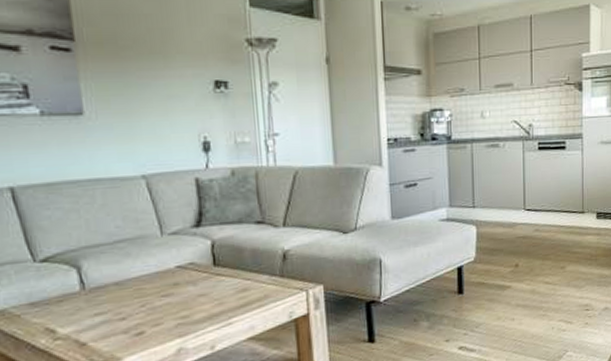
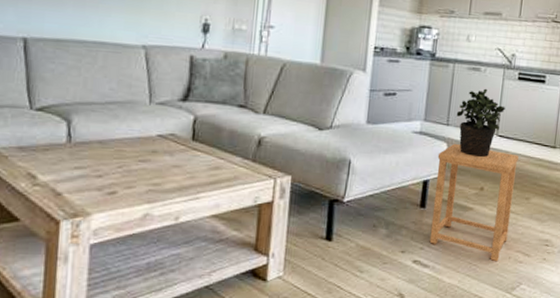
side table: none [468,224,549,335] -> present [429,143,519,262]
potted plant: none [481,164,529,235] -> present [456,88,505,158]

